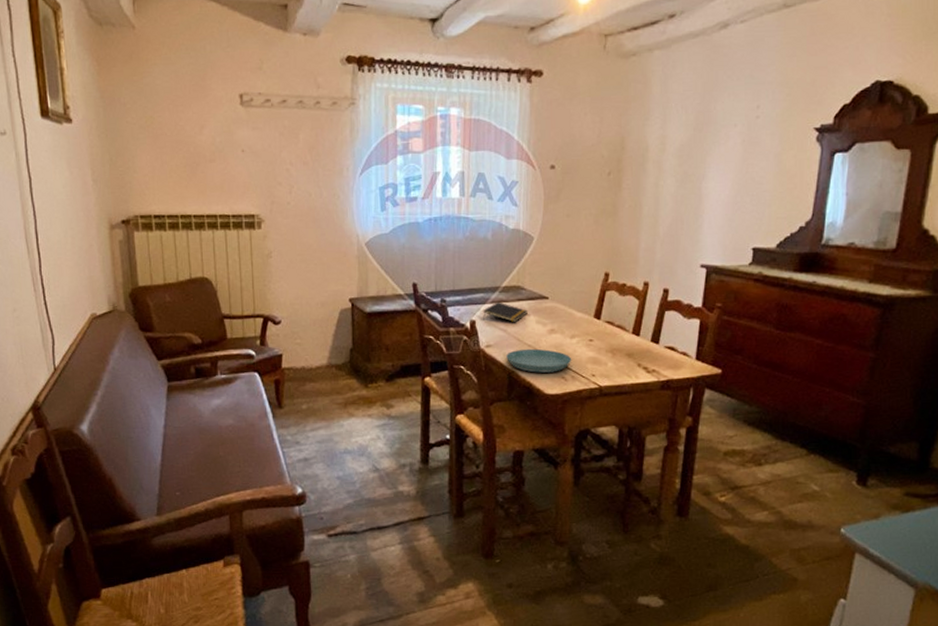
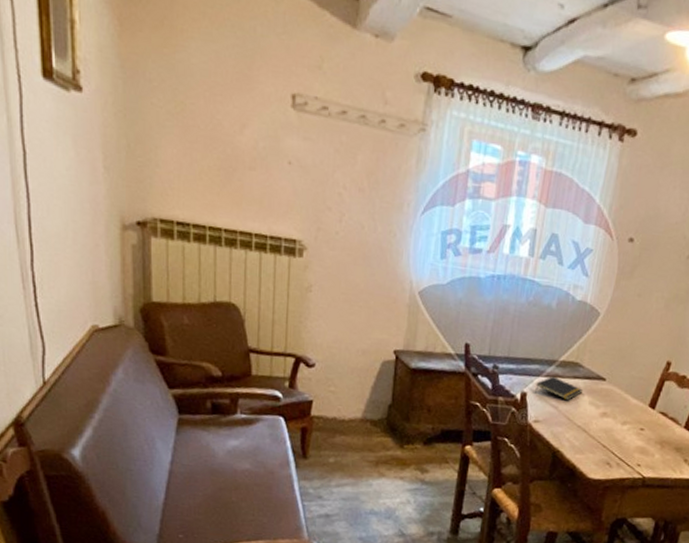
saucer: present [506,348,572,373] -> none [553,429,620,457]

